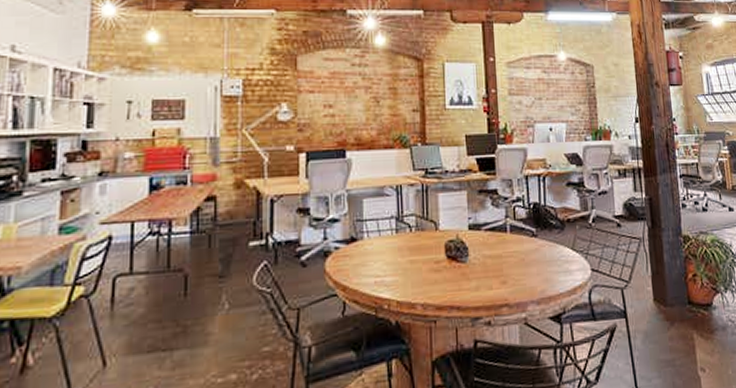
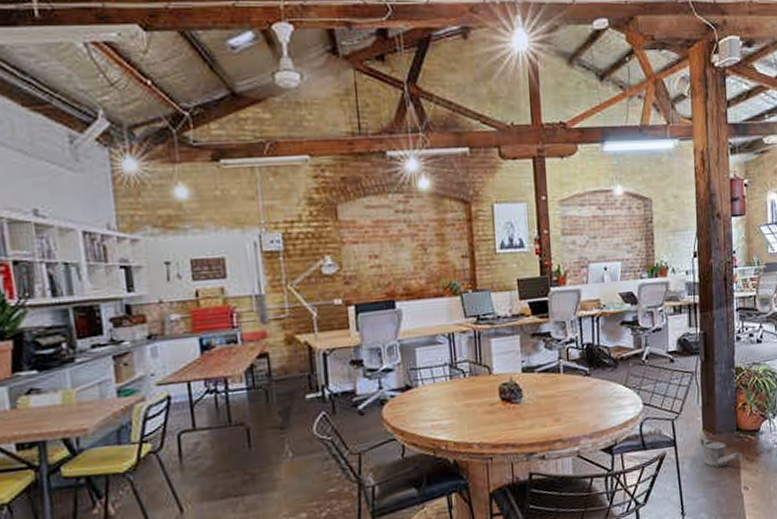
watering can: none [651,309,696,345] -> present [699,437,741,468]

